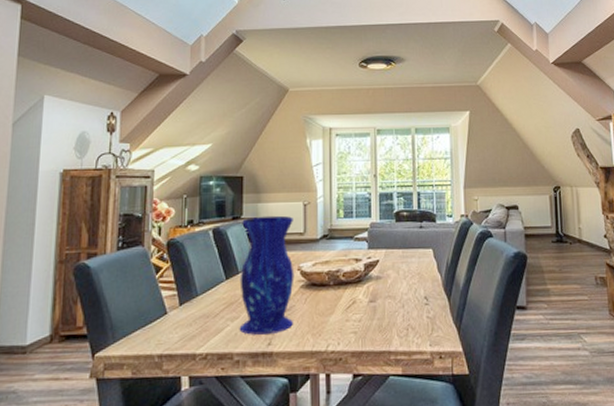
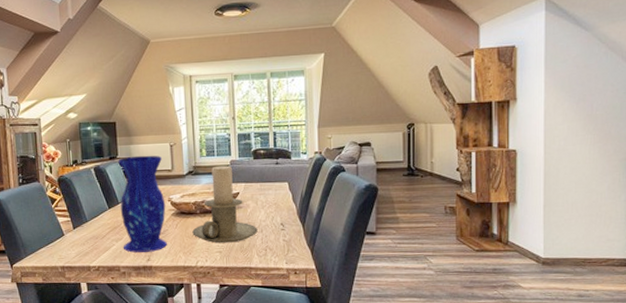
candle holder: none [324,229,399,322] -> present [192,165,258,243]

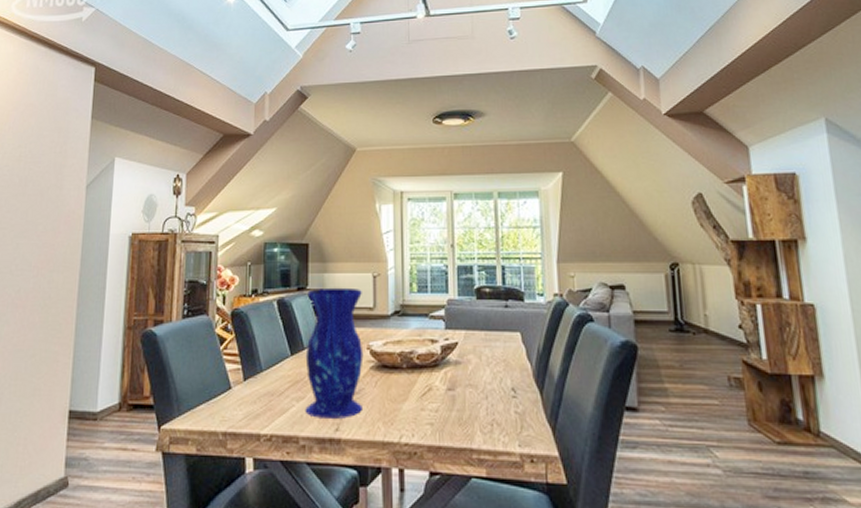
candle holder: present [192,165,258,243] -> none [396,306,481,412]

